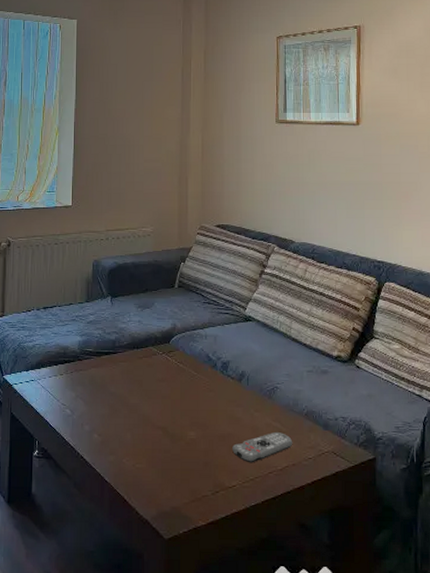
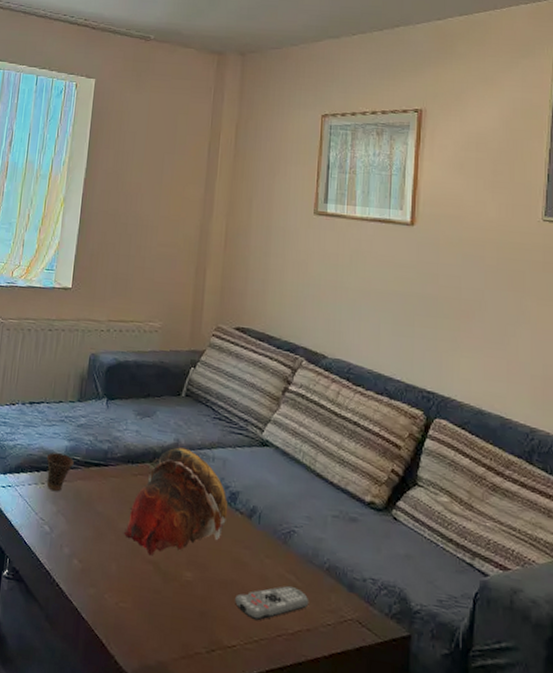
cup: none [62,348,87,379] -> present [46,452,74,491]
decorative bowl: none [134,330,220,423] -> present [123,447,227,556]

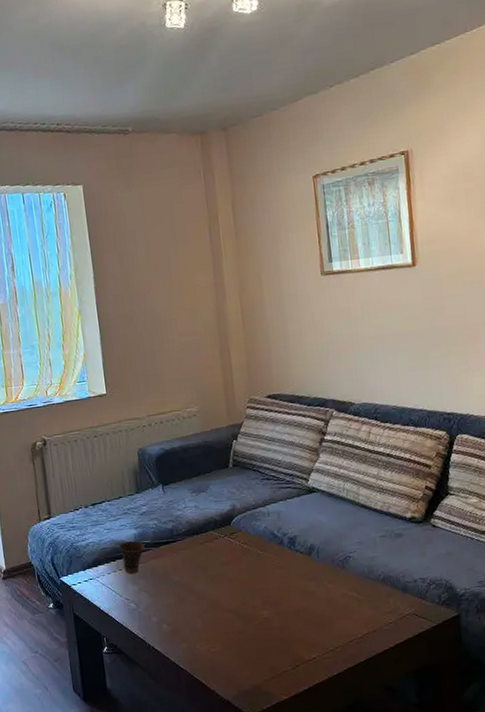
decorative bowl: present [123,447,227,556] -> none [201,510,289,606]
remote control: present [235,586,309,621] -> none [308,601,372,635]

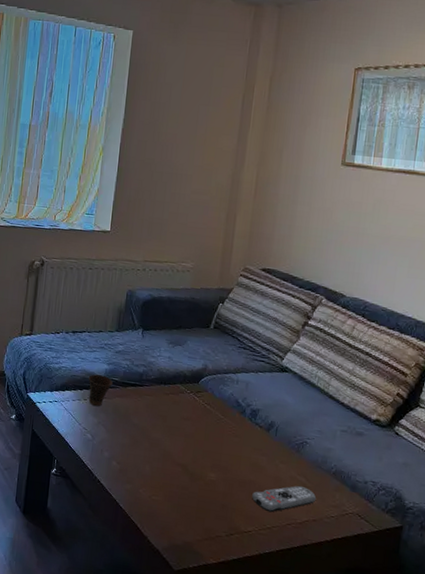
remote control: none [308,601,372,635] -> present [252,486,317,513]

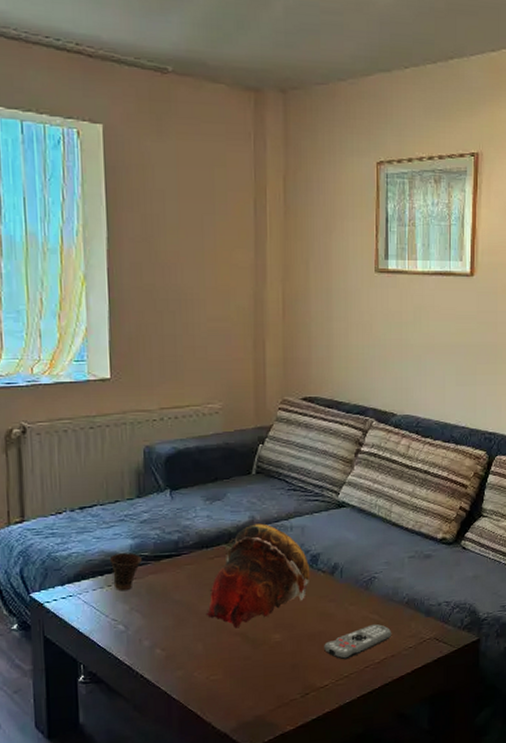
decorative bowl: none [156,371,249,460] -> present [206,523,309,629]

